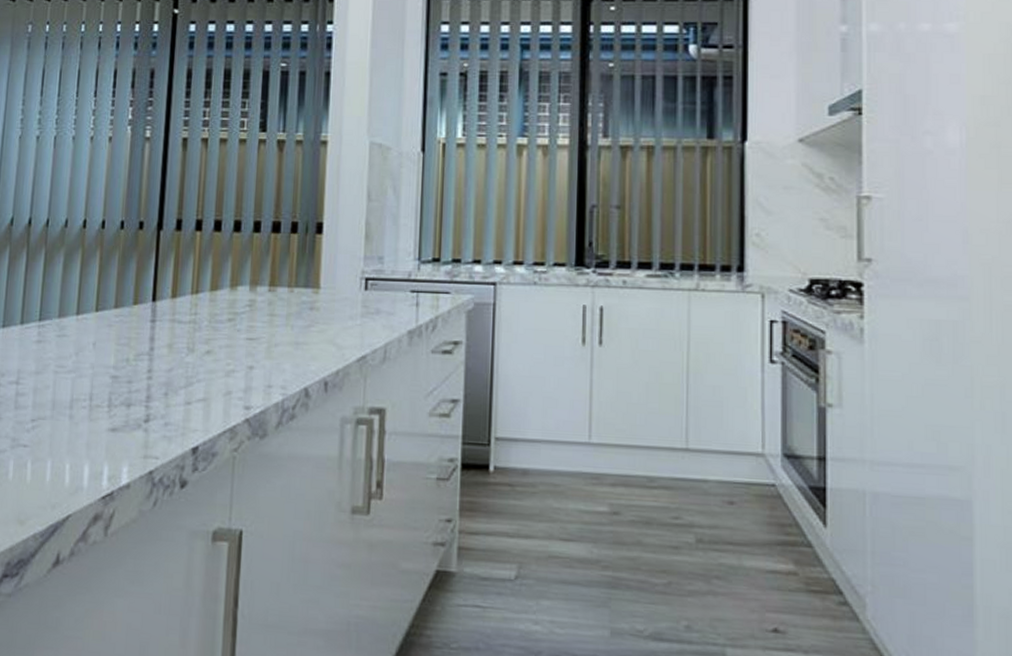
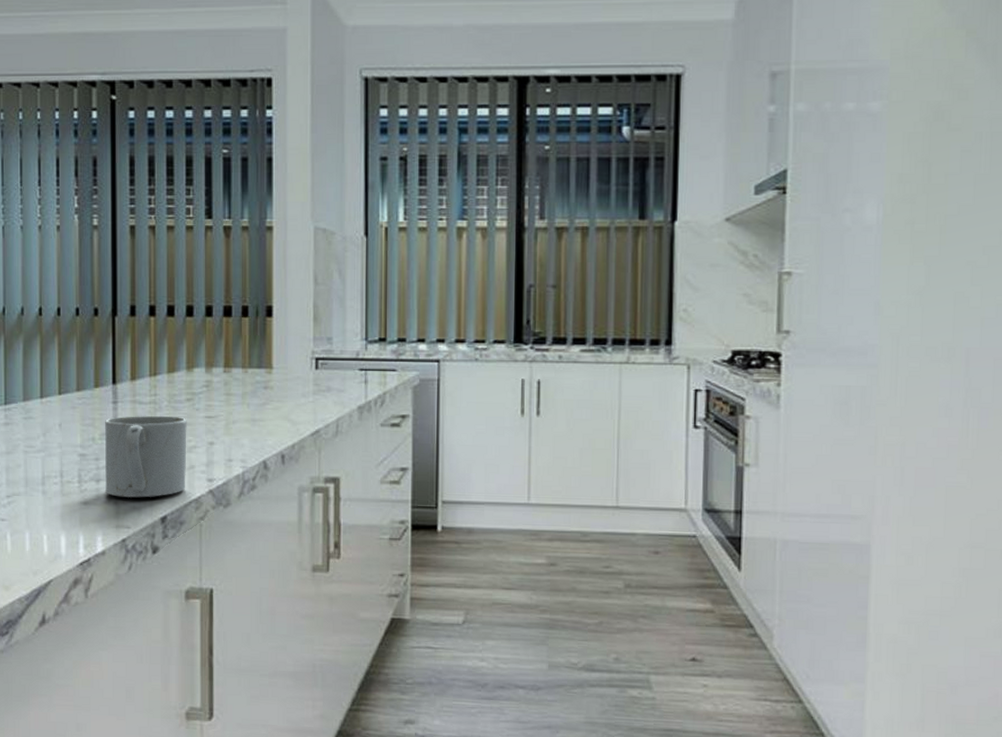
mug: none [136,336,227,426] -> present [105,416,187,498]

